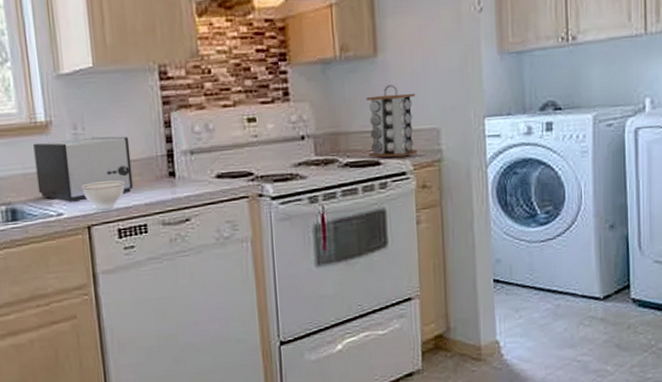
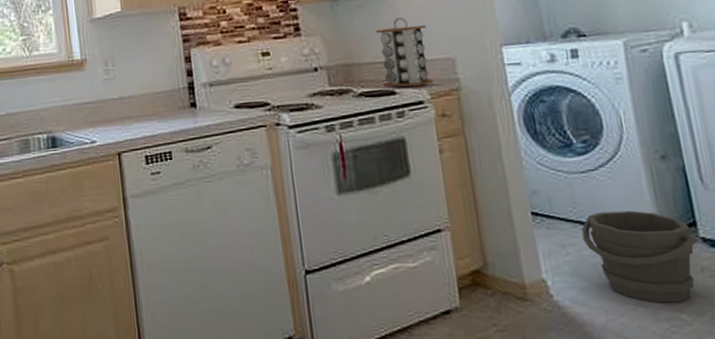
toaster: present [33,136,134,203] -> none [71,71,159,132]
bowl: present [81,180,125,211] -> none [112,110,151,139]
bucket: none [534,276,629,358] -> present [581,210,698,303]

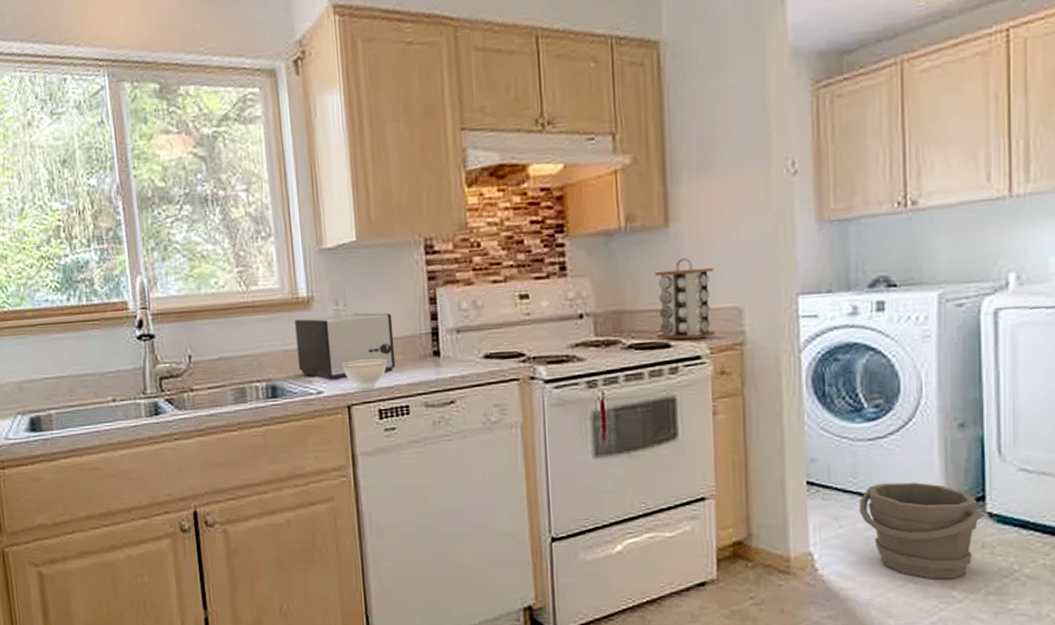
toaster: none [71,71,159,132] -> present [295,313,396,381]
bowl: none [112,110,151,139] -> present [342,358,387,390]

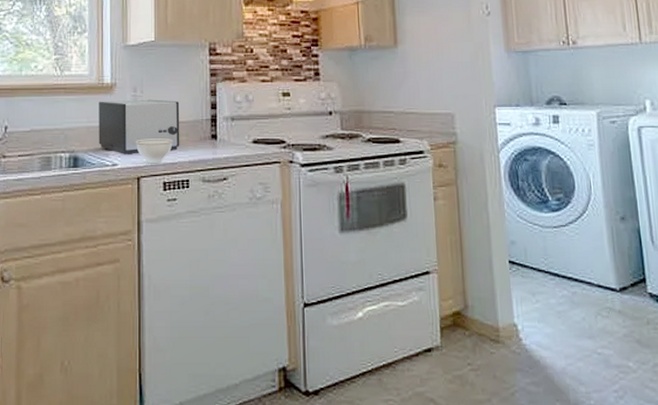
spice rack: present [654,258,715,341] -> none [387,72,434,137]
bucket: present [859,482,983,580] -> none [550,264,646,351]

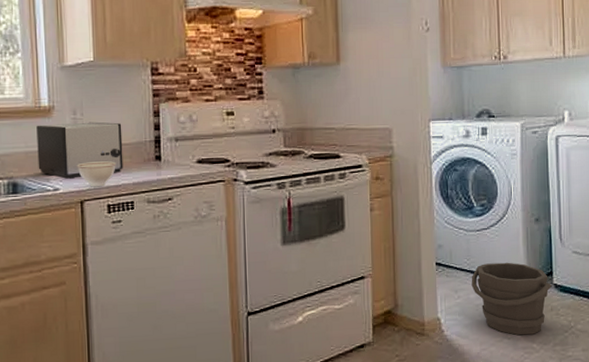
bucket: none [550,264,646,351] -> present [471,262,552,336]

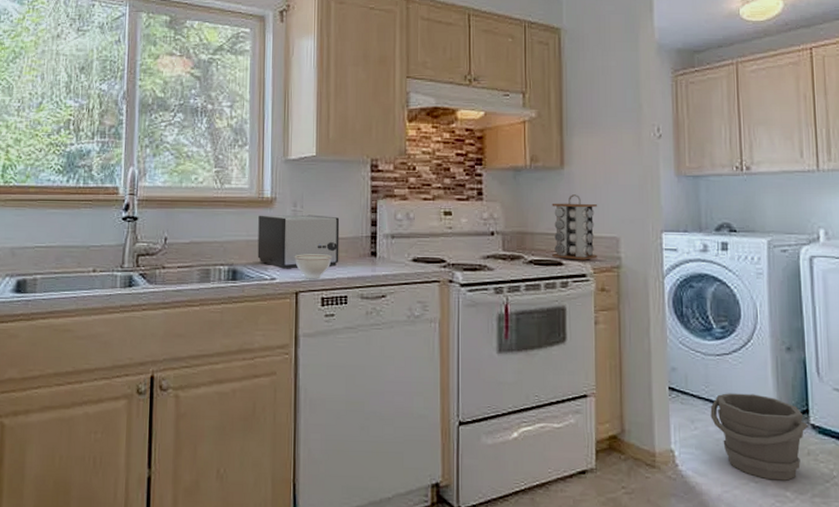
spice rack: none [329,89,372,153] -> present [552,194,598,260]

